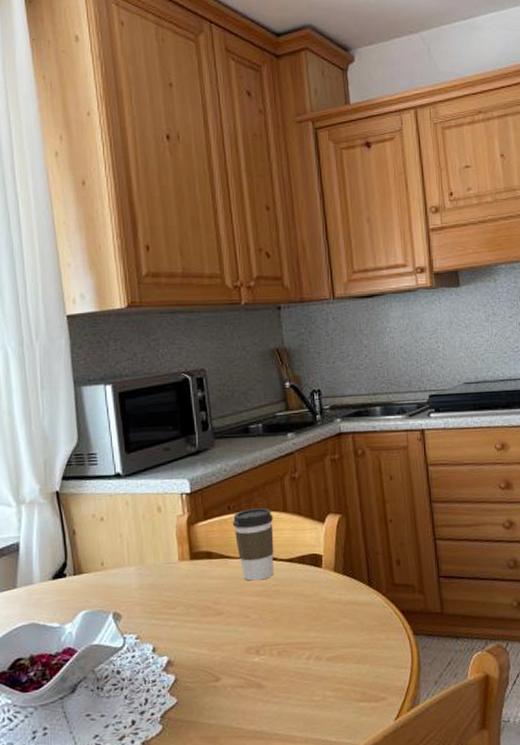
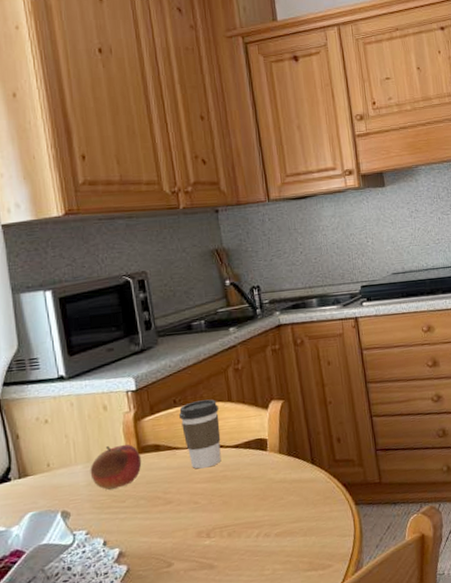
fruit: none [142,548,194,596] -> present [90,444,142,491]

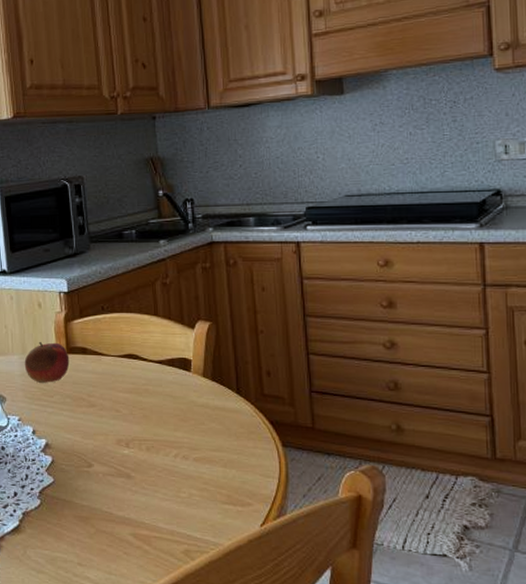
coffee cup: present [178,399,221,469] -> none [105,310,145,378]

